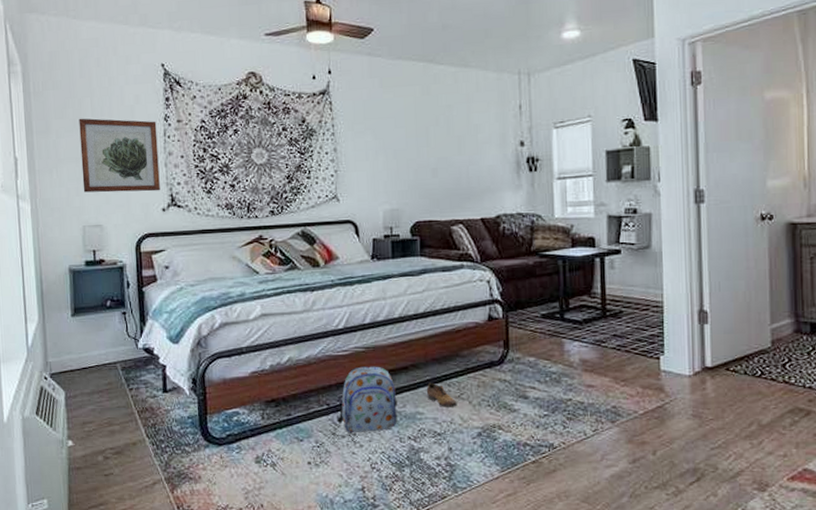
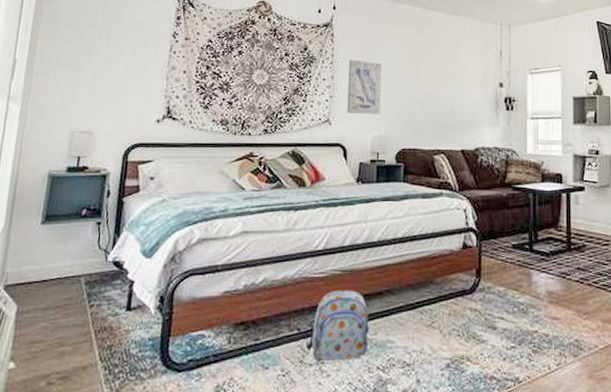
wall art: present [79,118,160,193] -> none [79,28,164,103]
wall art: none [352,128,390,188] -> present [347,59,382,115]
shoe: present [426,382,457,407] -> none [398,309,428,336]

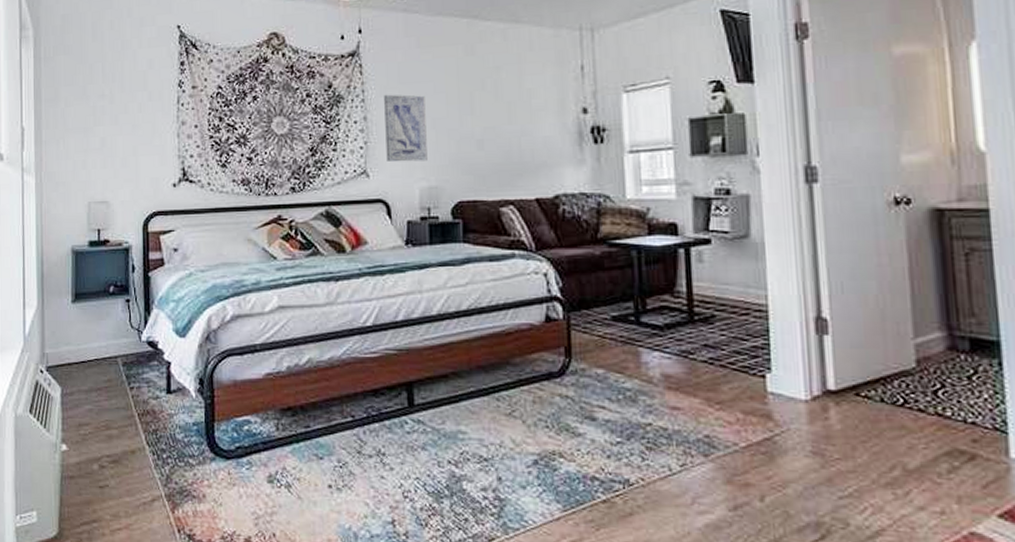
backpack: present [305,290,369,361] -> none [362,372,436,453]

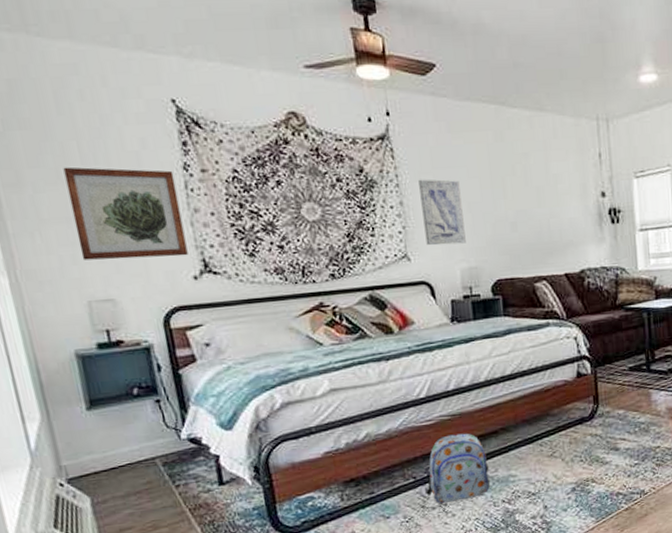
wall art: none [89,84,172,166] -> present [63,166,188,260]
backpack: none [362,372,436,453] -> present [424,433,491,503]

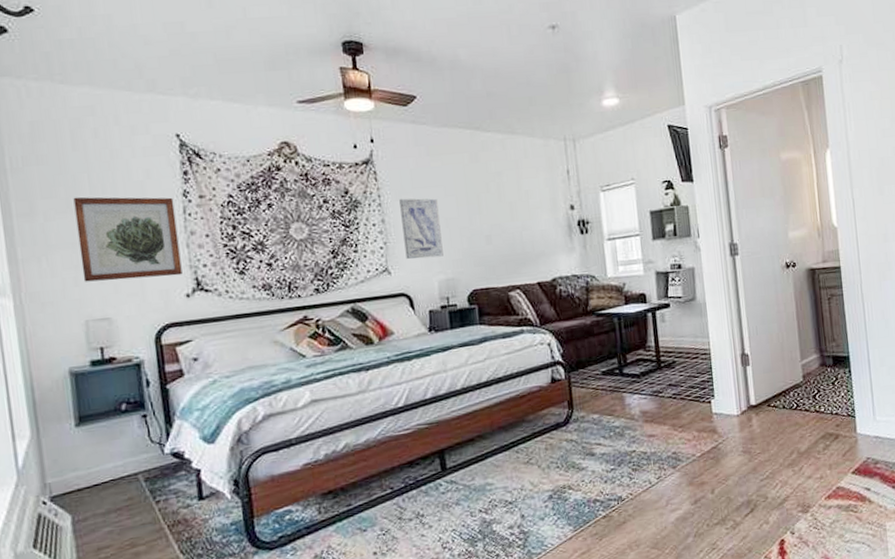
backpack: present [424,433,491,503] -> none [401,441,467,515]

